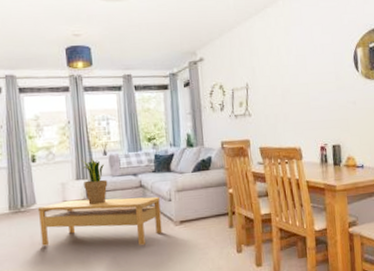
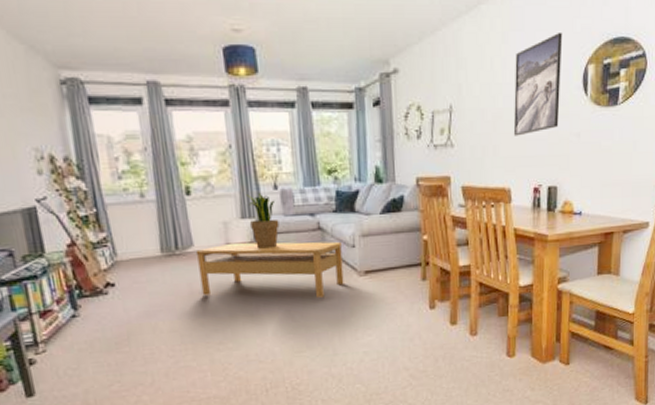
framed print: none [297,25,337,106] -> present [513,31,563,136]

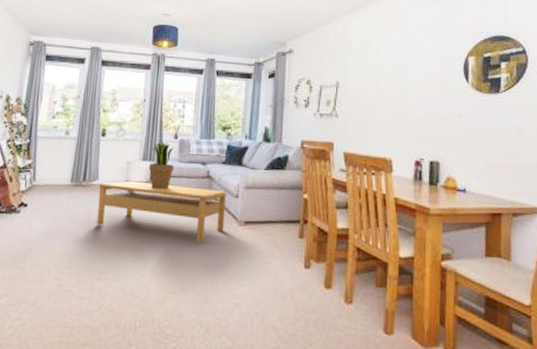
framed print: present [513,31,563,136] -> none [395,28,443,113]

